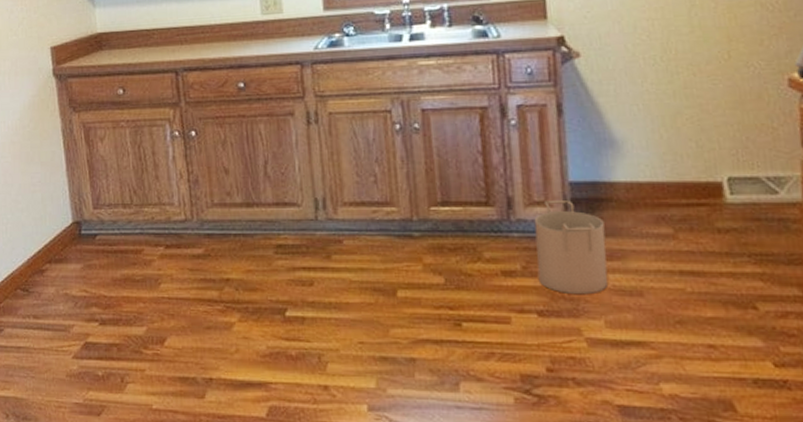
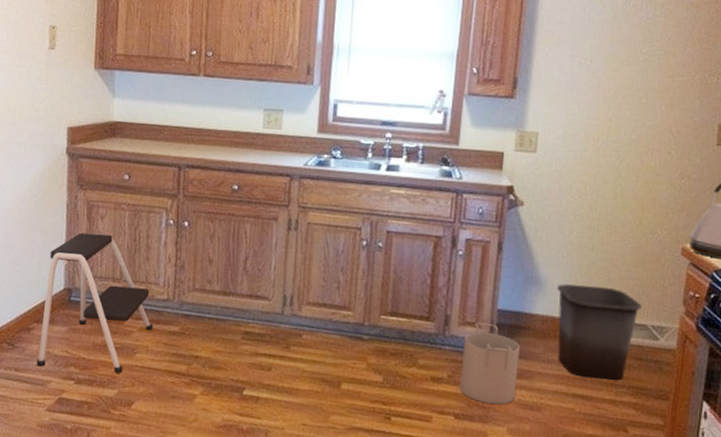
step stool: none [52,156,175,311] -> present [36,232,154,373]
waste bin: none [638,138,749,250] -> present [557,284,642,380]

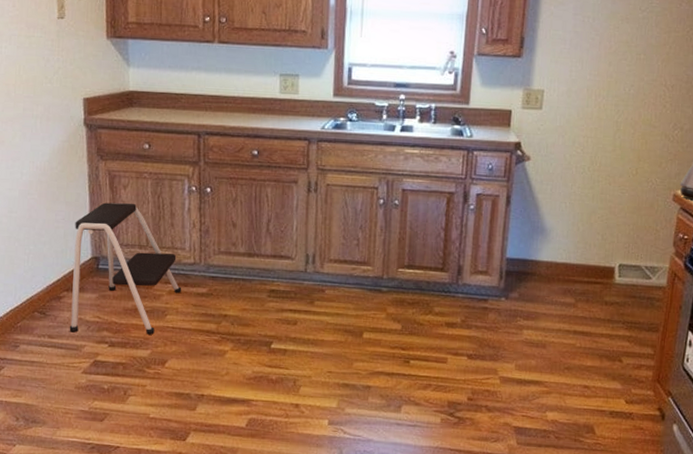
bucket: present [459,322,520,405] -> none [472,271,527,345]
waste bin: present [557,284,642,380] -> none [561,232,636,317]

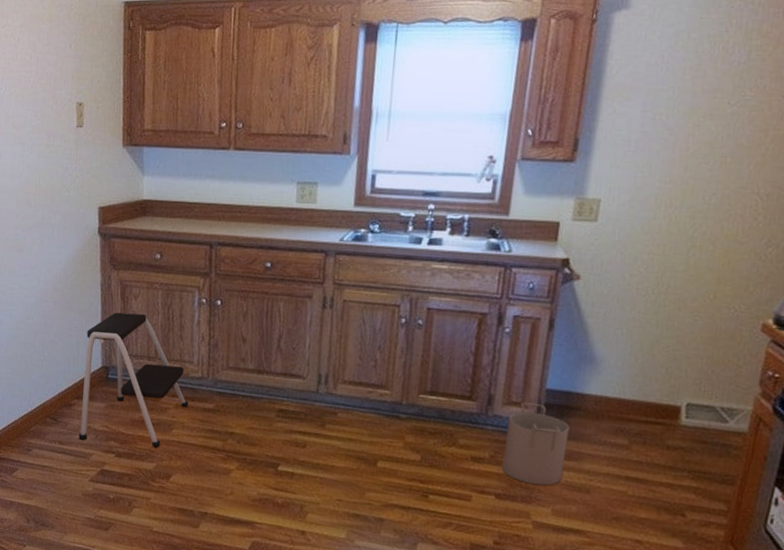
bucket: none [472,271,527,345] -> present [502,402,570,486]

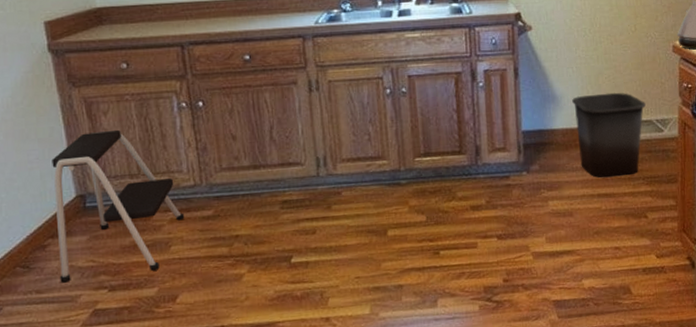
bucket: present [502,402,570,486] -> none [496,146,549,220]
waste bin: none [611,362,710,464] -> present [572,92,646,178]

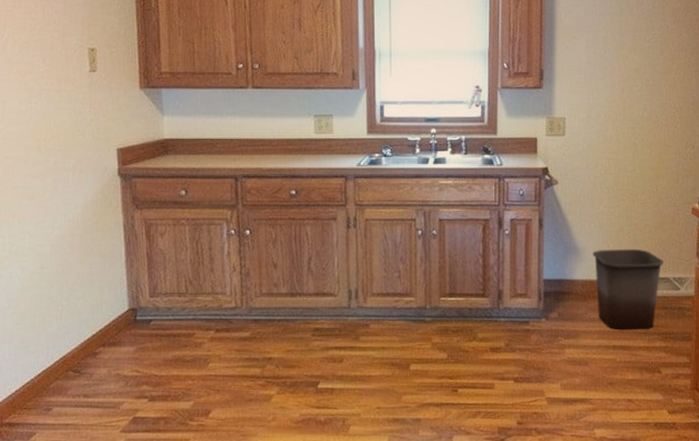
step stool: present [51,129,185,283] -> none [106,250,224,389]

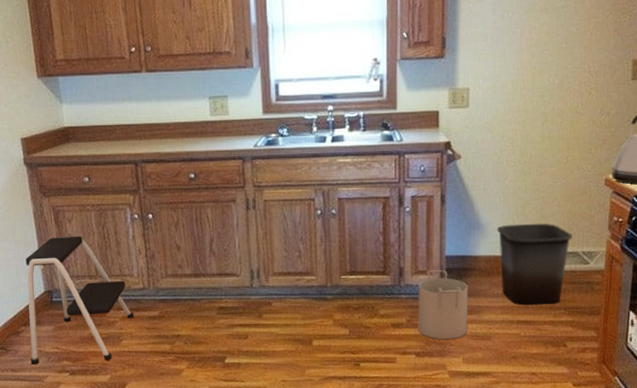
step stool: none [106,250,224,389] -> present [25,235,134,365]
bucket: none [516,293,566,365] -> present [418,270,468,340]

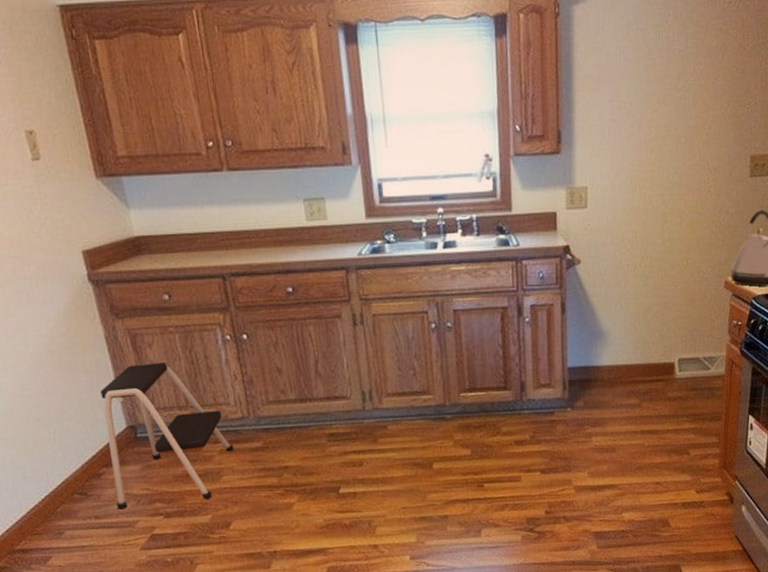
bucket: present [418,270,468,340] -> none [540,382,592,455]
waste bin: present [497,223,572,306] -> none [619,329,694,415]

